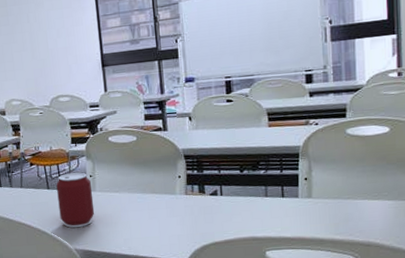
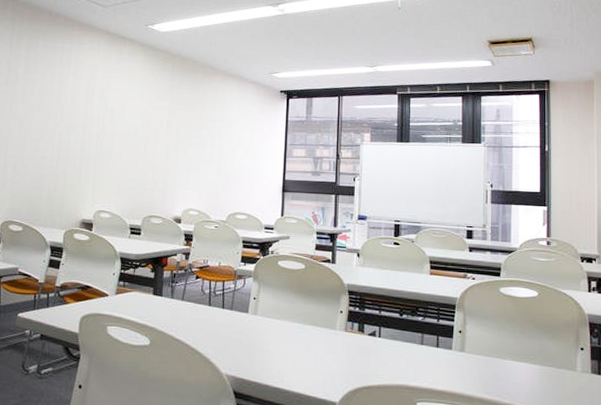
can: present [56,172,95,228] -> none [216,292,255,351]

